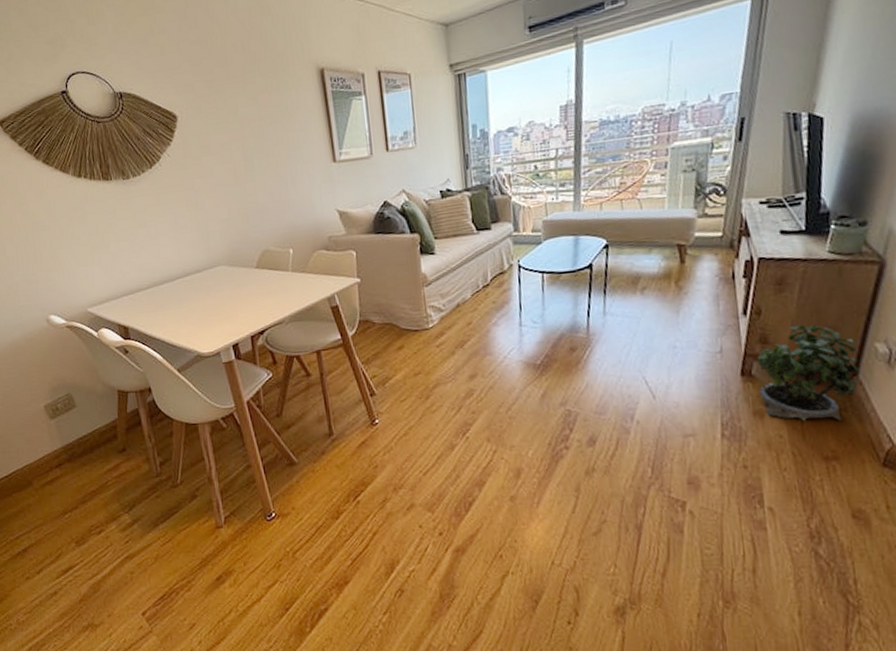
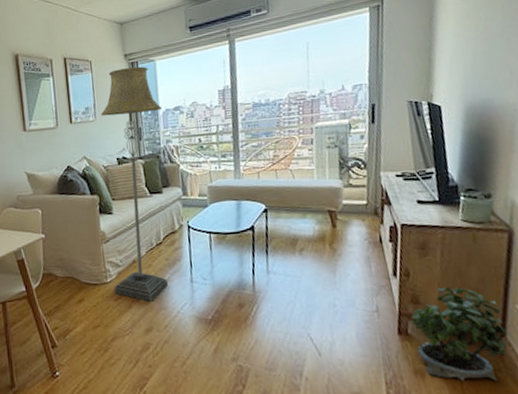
floor lamp: none [421,79,495,347] -> present [100,66,169,302]

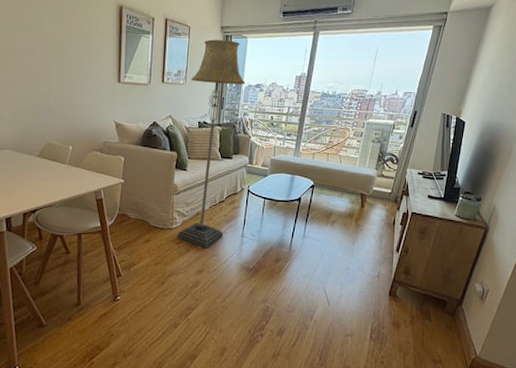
potted plant: present [411,286,507,382] -> none [399,264,464,336]

